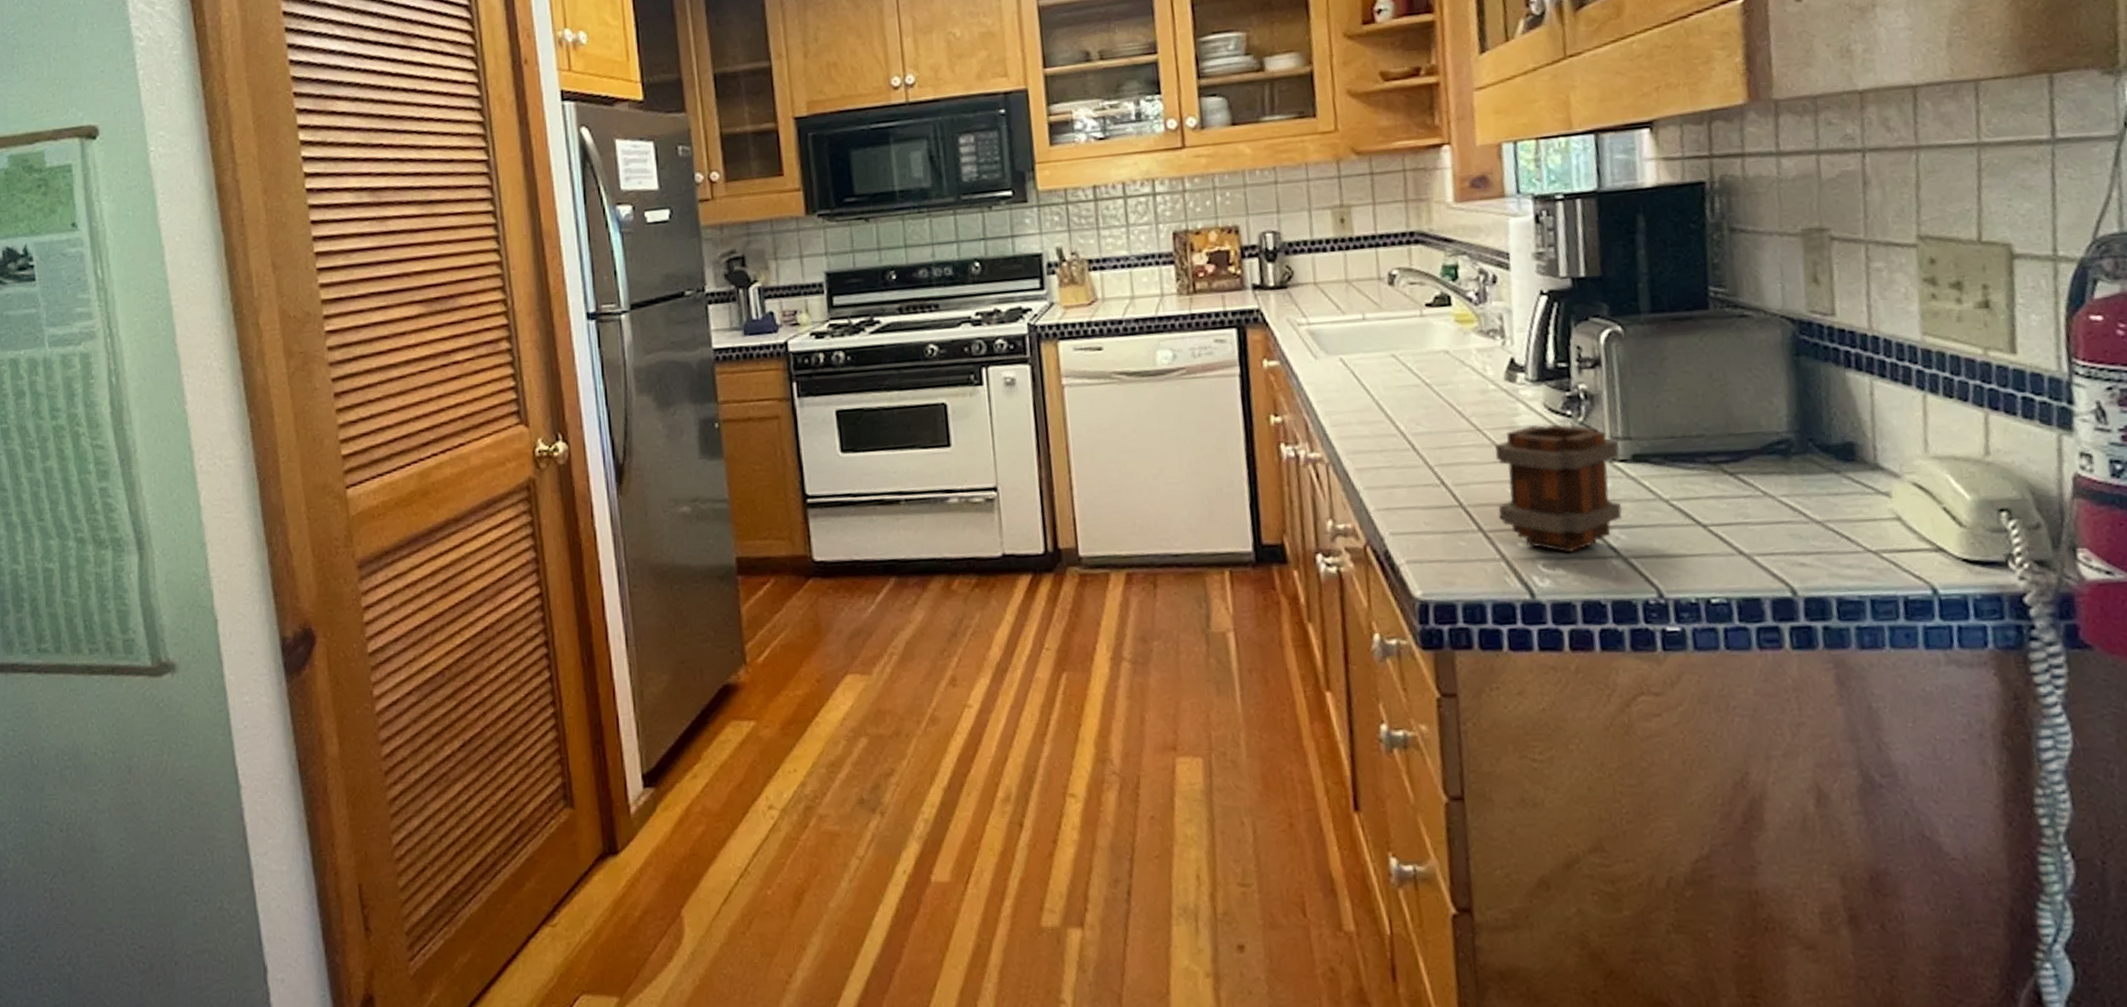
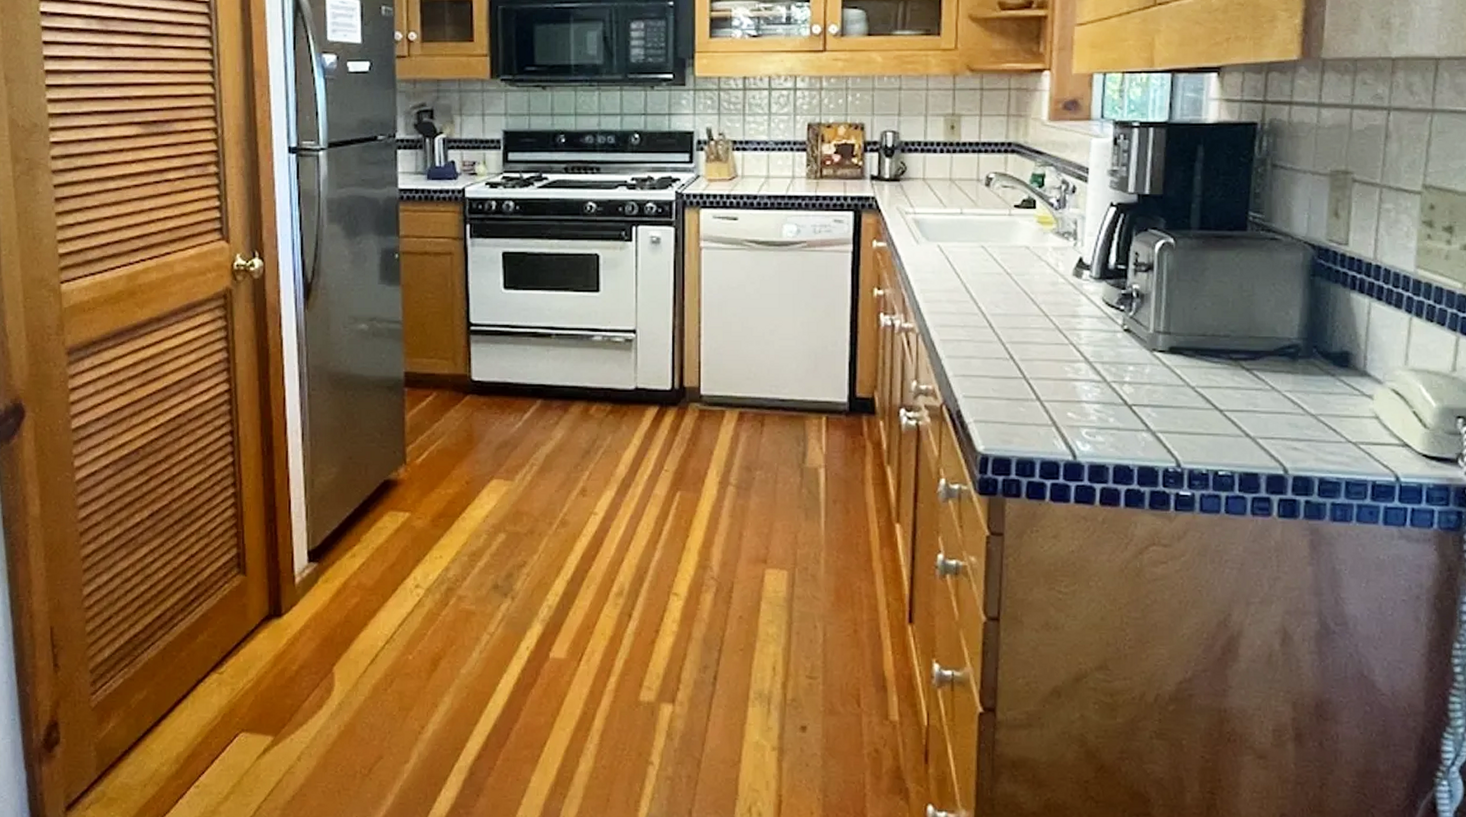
mug: present [1495,424,1623,554] -> none [1055,316,1159,425]

